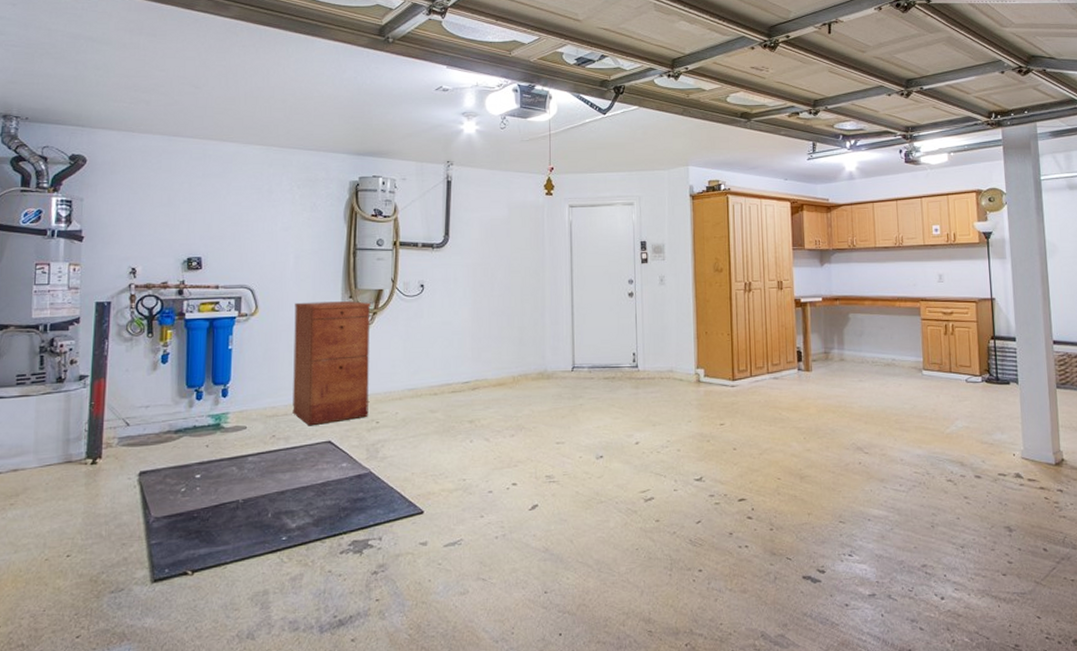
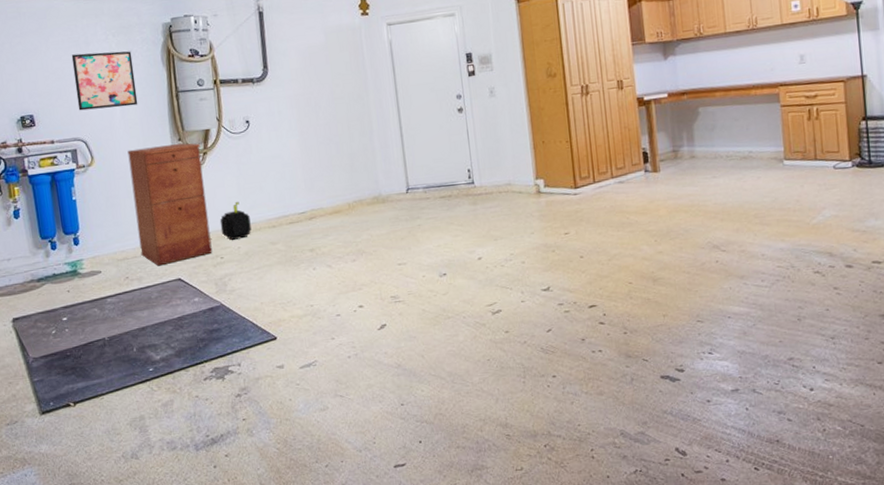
wall art: none [250,201,314,259] -> present [71,51,138,111]
plant pot: none [380,364,412,404] -> present [219,201,252,240]

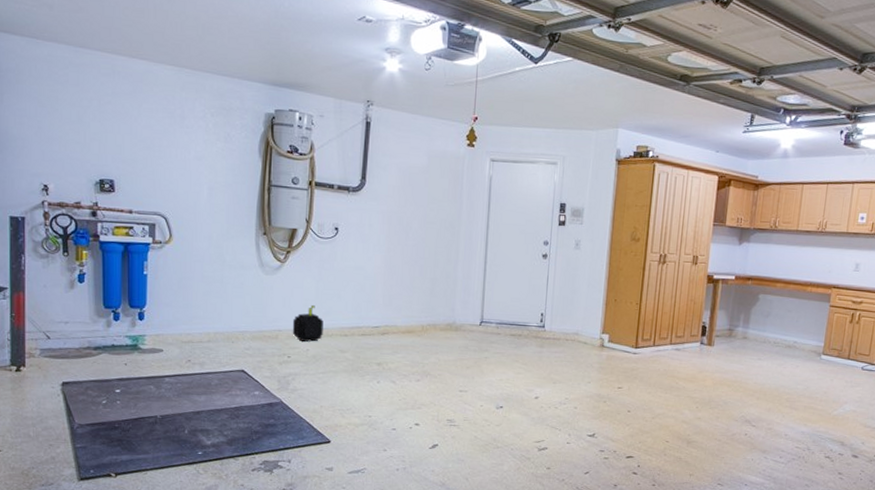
wall art: present [71,51,138,111] -> none [163,126,229,191]
filing cabinet: present [127,143,213,266] -> none [207,234,285,355]

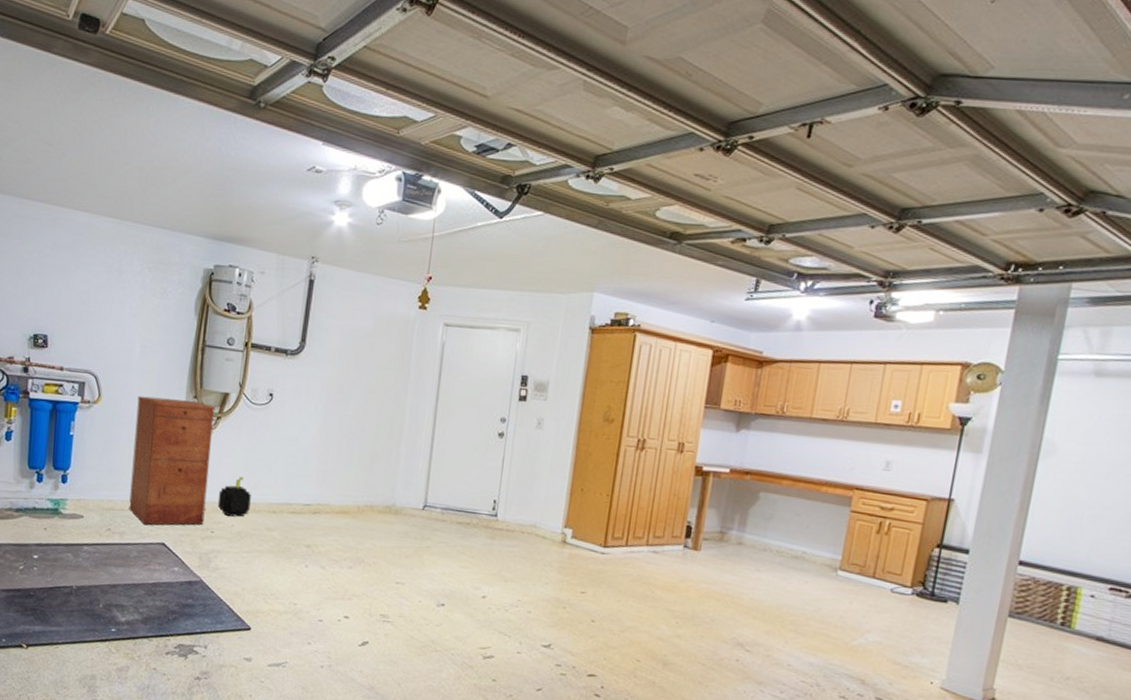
filing cabinet: none [207,234,285,355] -> present [129,395,216,526]

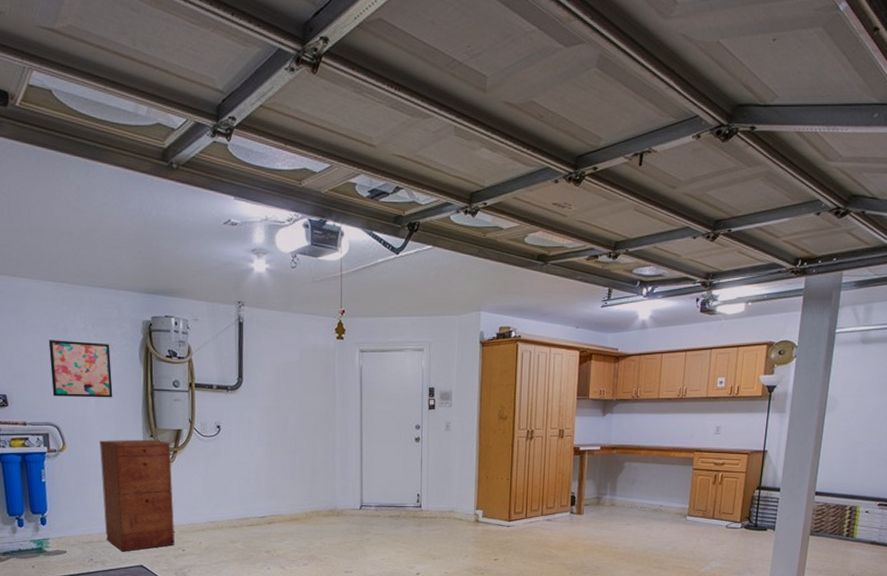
wall art: none [96,280,165,350] -> present [48,340,113,398]
plant pot: present [217,476,251,517] -> none [184,500,214,535]

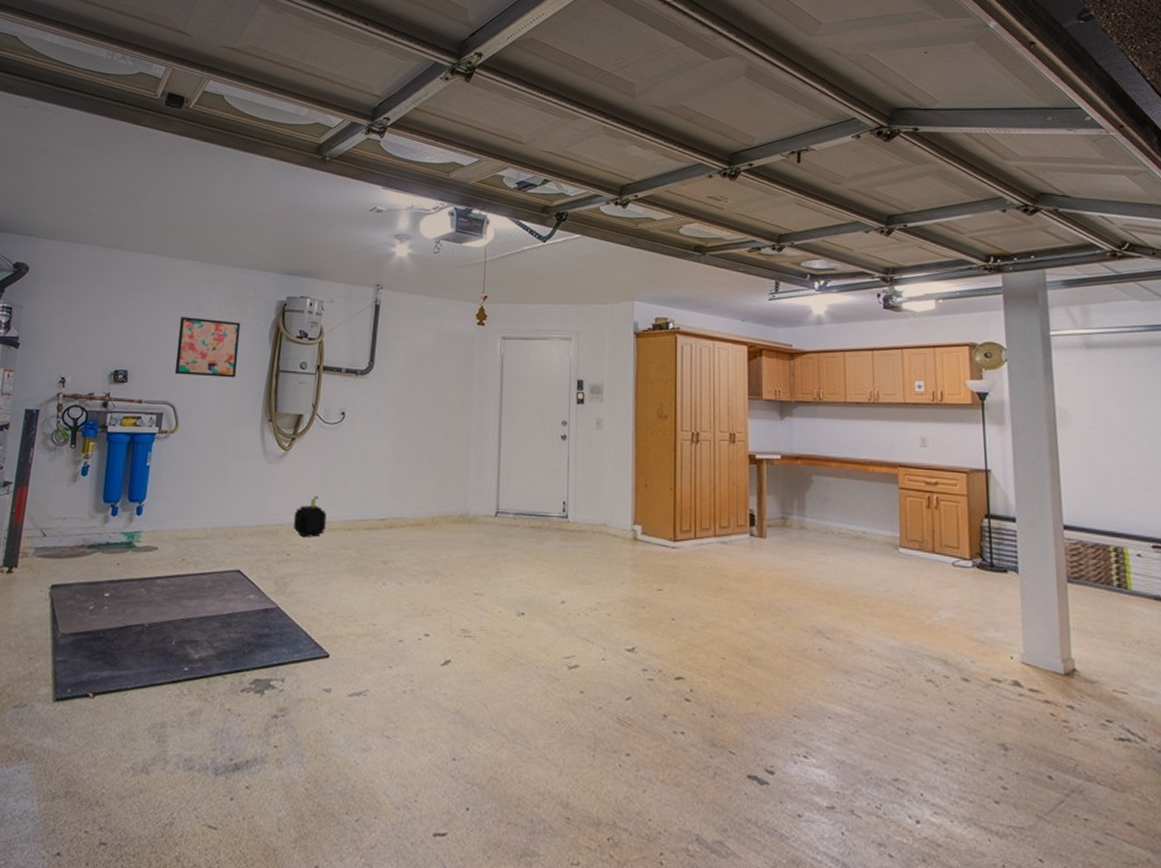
filing cabinet: present [99,440,175,552] -> none [204,422,290,553]
plant pot: none [184,500,214,535] -> present [293,495,327,537]

